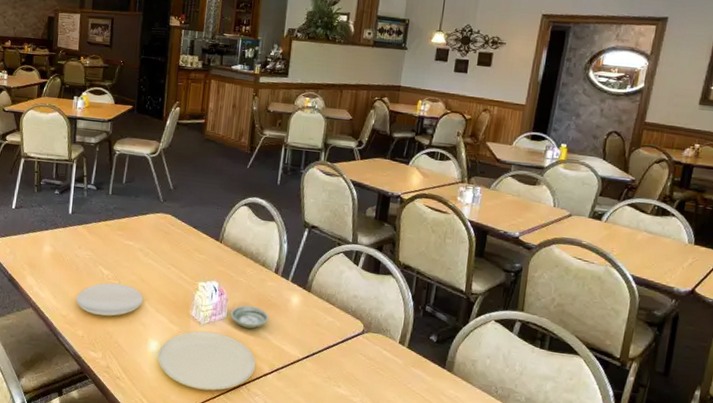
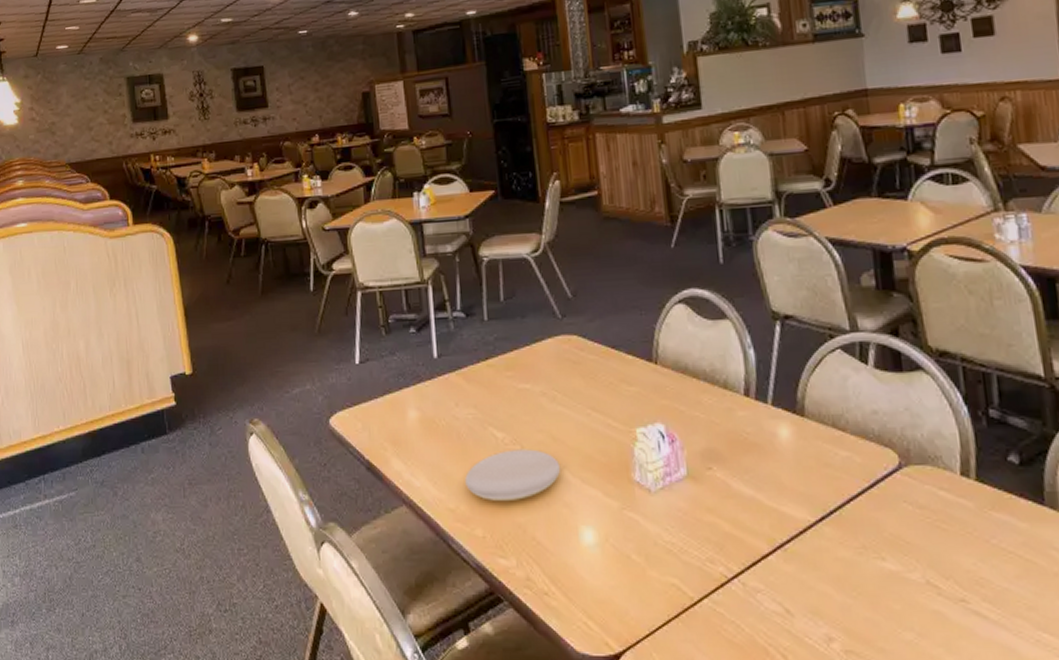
plate: present [158,331,256,391] -> none [597,502,748,594]
saucer: present [230,305,270,329] -> none [691,451,752,487]

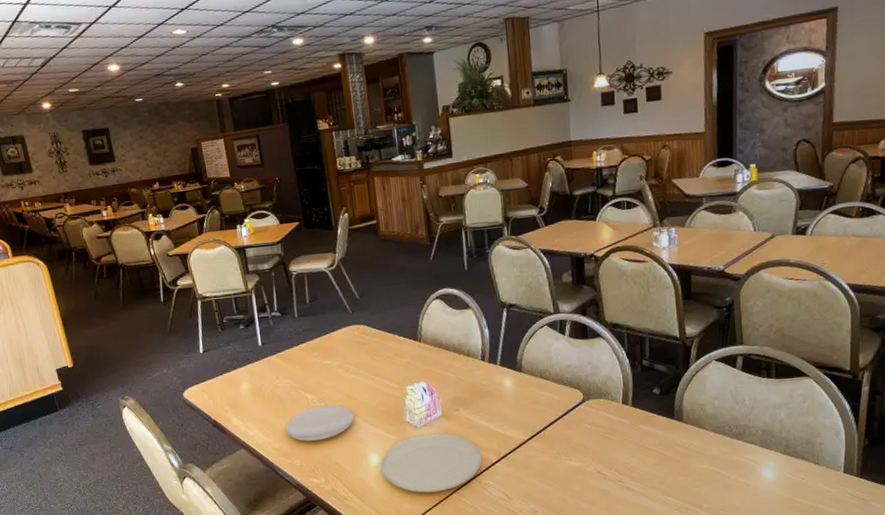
plate: none [597,502,748,594] -> present [381,433,482,493]

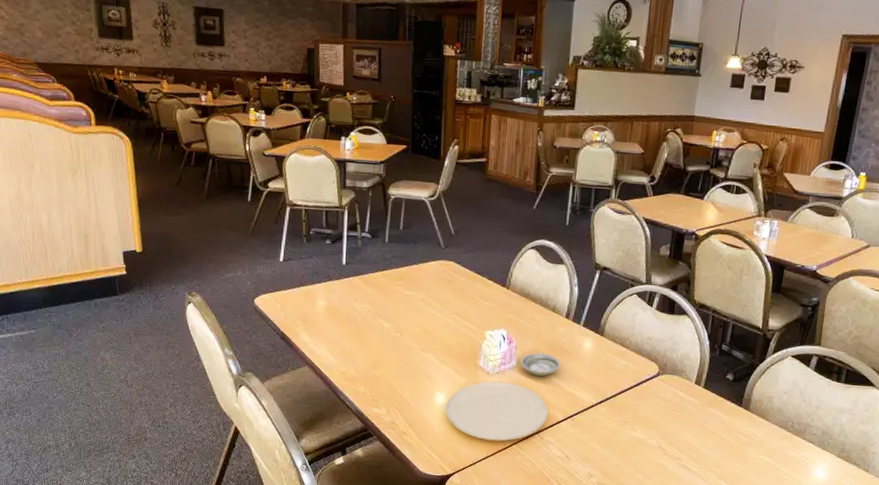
plate: present [286,404,354,442] -> none [356,336,428,371]
saucer: none [445,398,486,422] -> present [520,352,561,376]

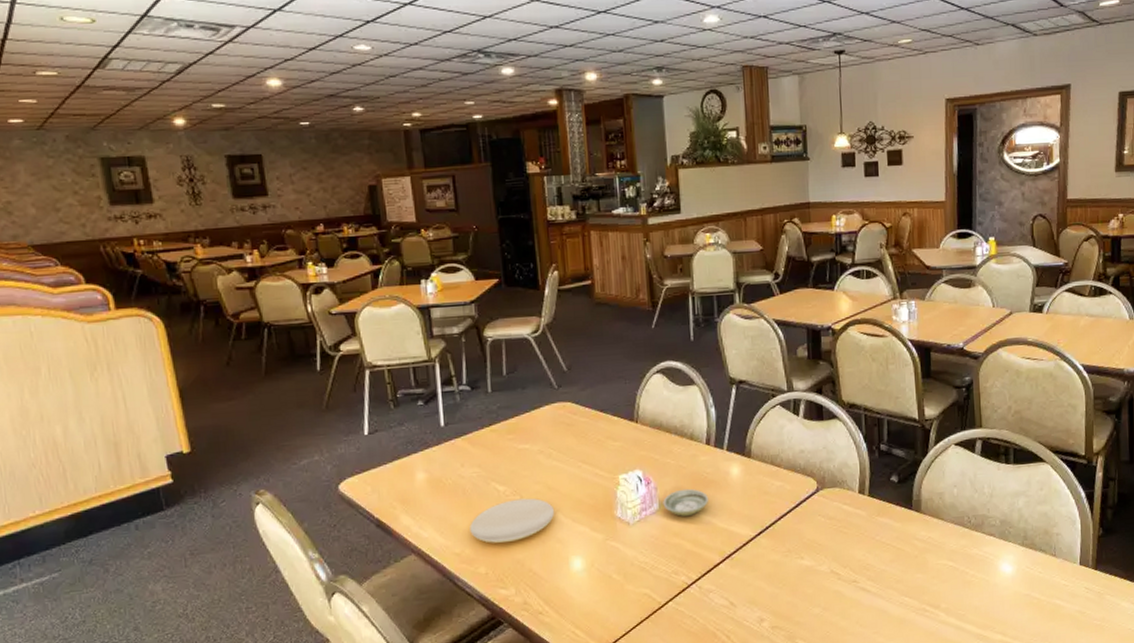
plate: none [356,336,428,371] -> present [470,498,555,544]
plate: present [446,381,549,442] -> none [585,529,704,603]

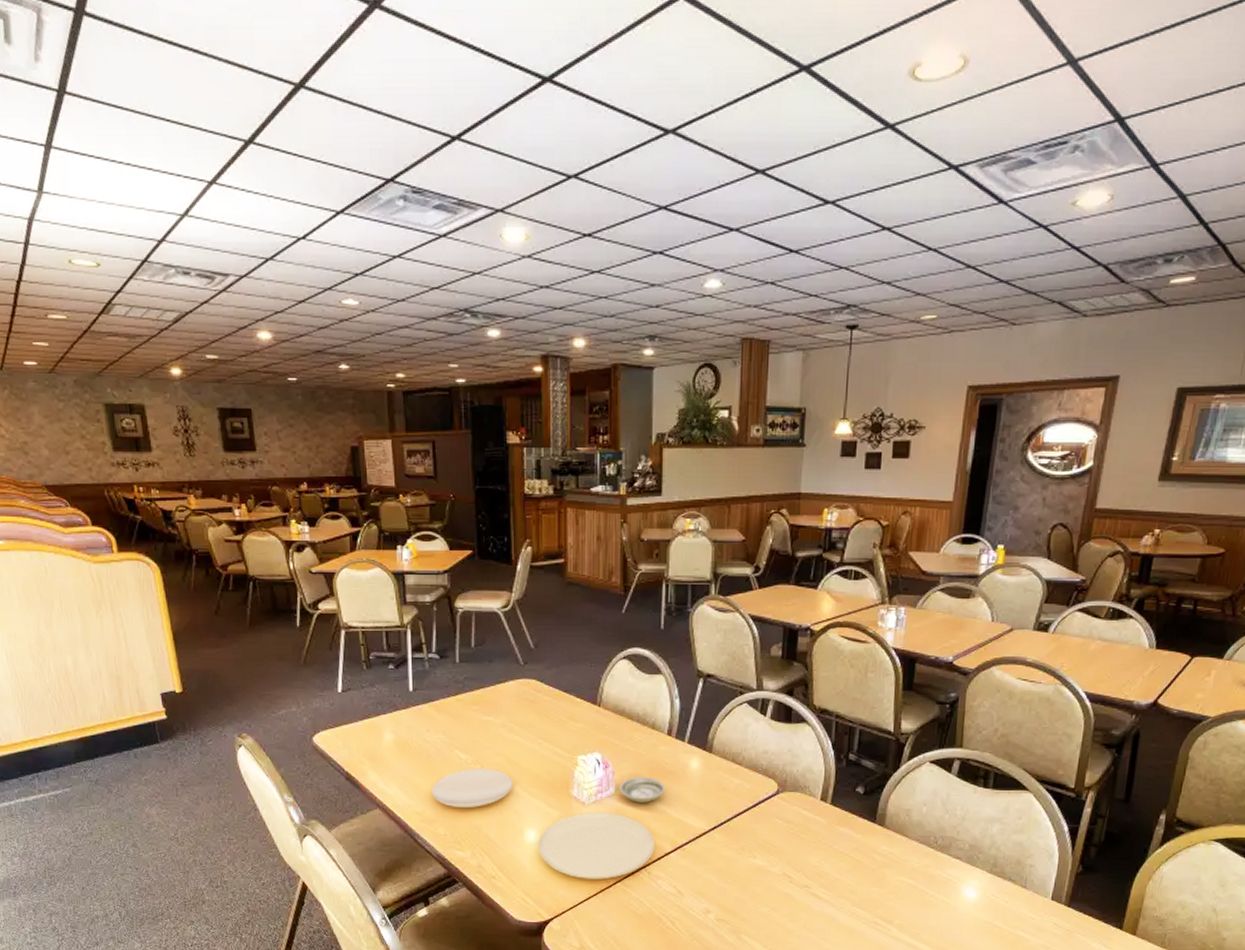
plate: none [585,529,704,603] -> present [538,812,655,880]

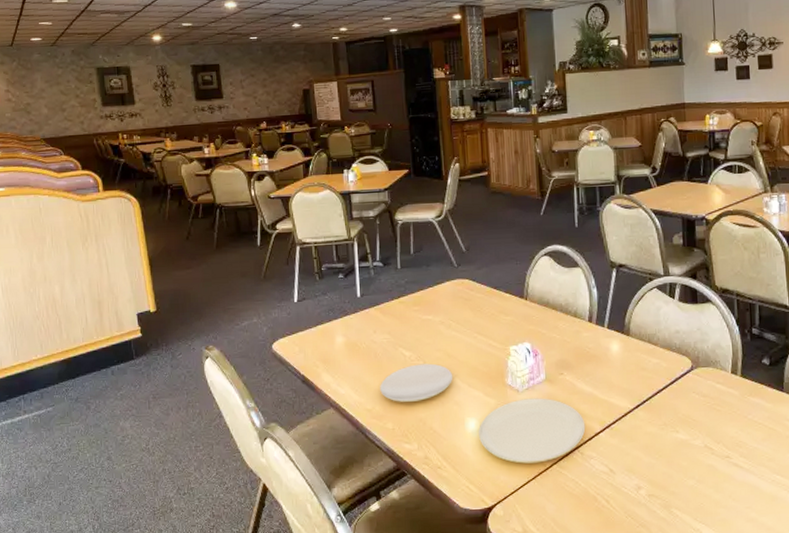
saucer: present [619,776,666,803] -> none [549,361,591,387]

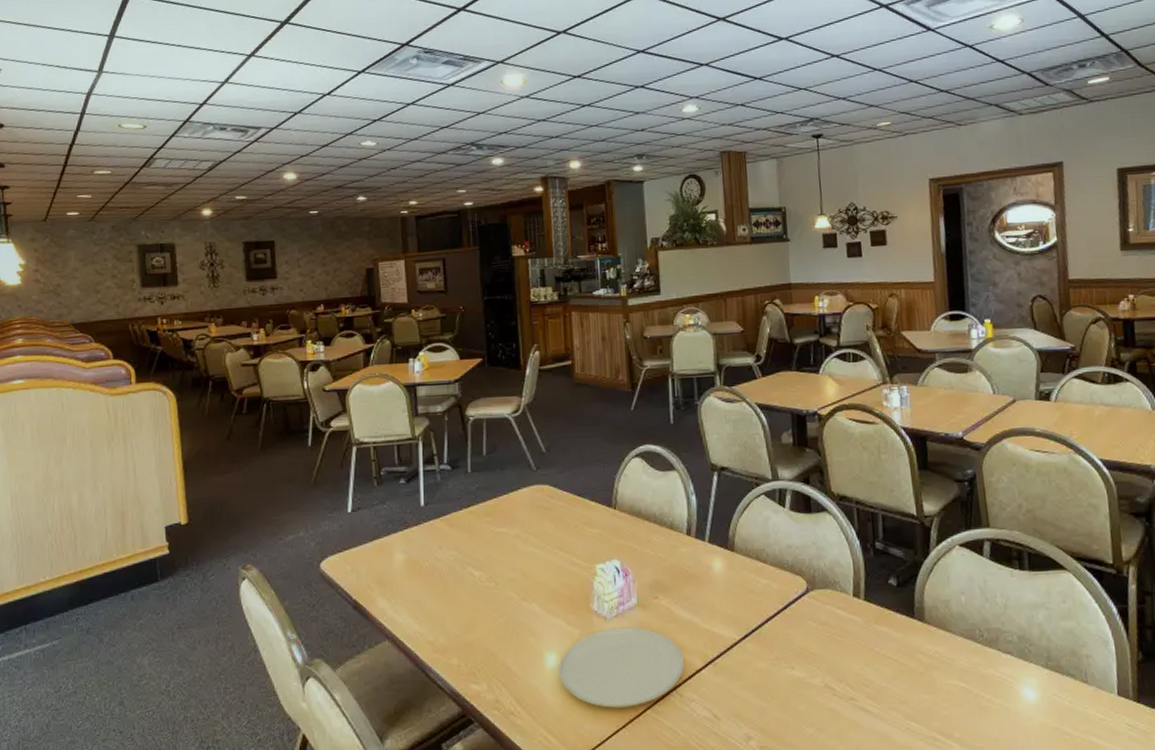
plate: present [380,363,453,403] -> none [444,585,530,634]

